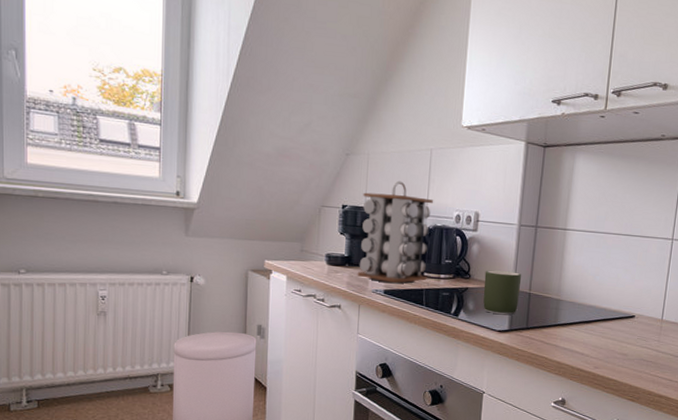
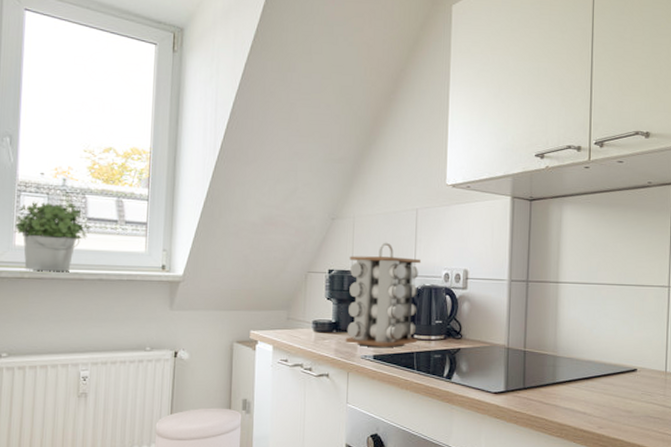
potted plant: none [25,119,103,193] -> present [13,201,90,272]
mug: present [483,270,522,315] -> none [476,329,516,376]

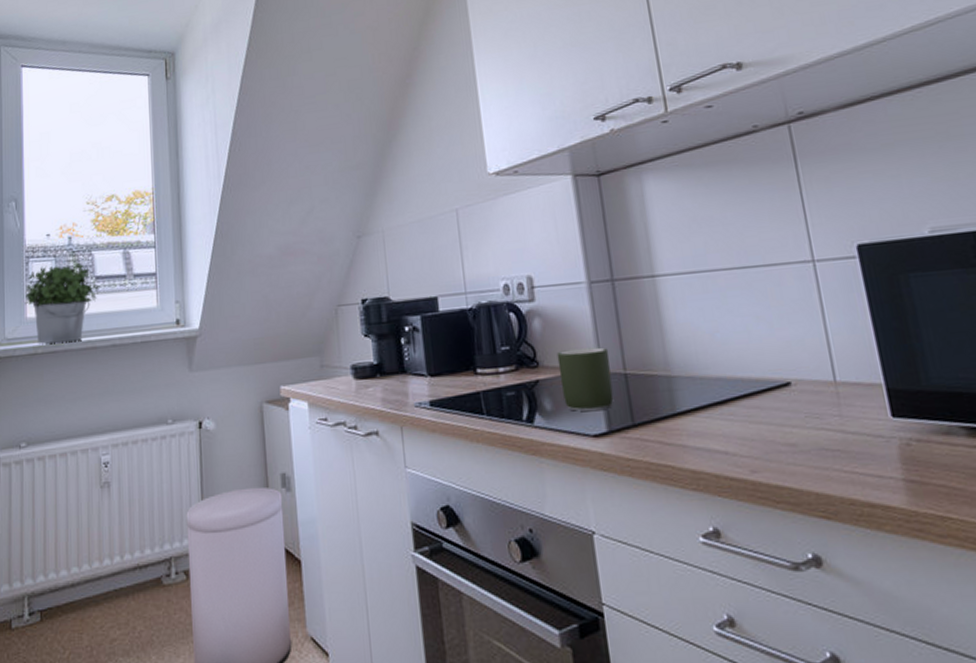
spice rack: present [345,242,422,347] -> none [384,255,482,391]
mug: none [476,329,516,376] -> present [556,347,614,412]

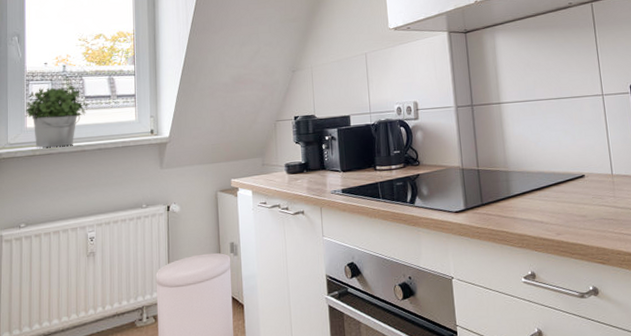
mug: present [556,347,614,412] -> none [432,151,470,196]

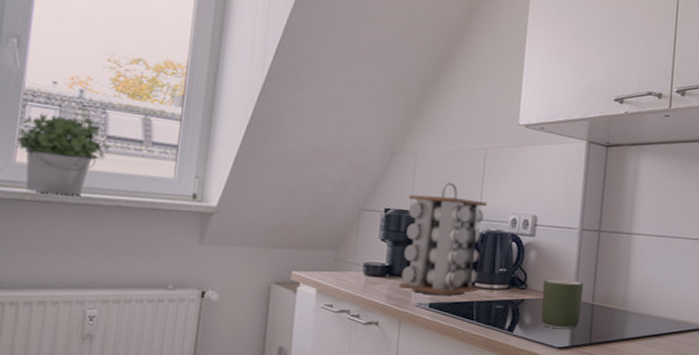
spice rack: none [311,86,380,182] -> present [398,182,488,296]
mug: none [432,151,470,196] -> present [541,279,584,330]

